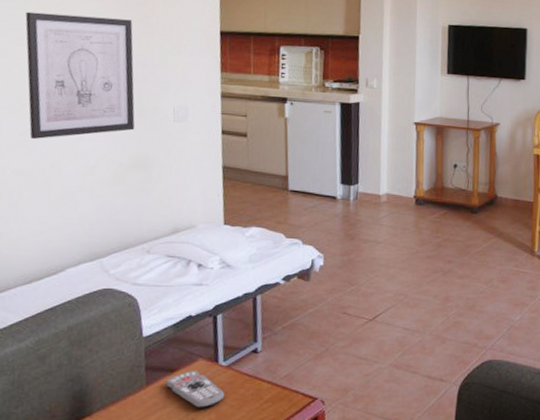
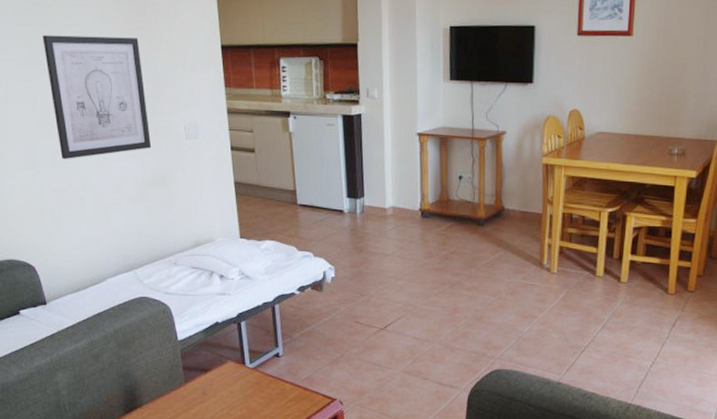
remote control: present [165,370,225,408] -> none [201,370,254,404]

